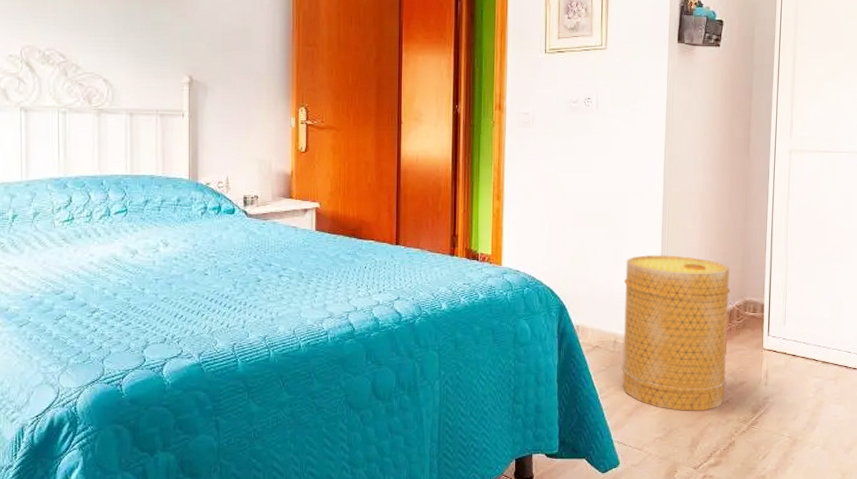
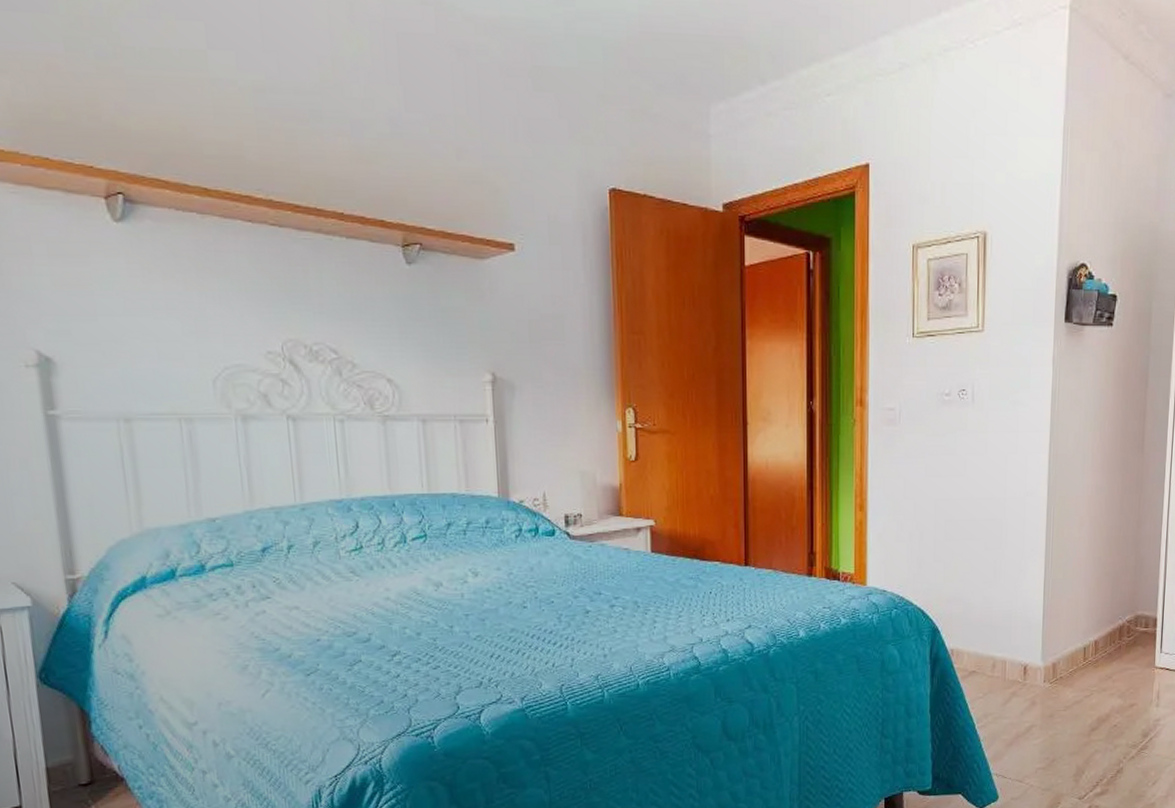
basket: present [622,255,731,411] -> none [1001,567,1121,738]

